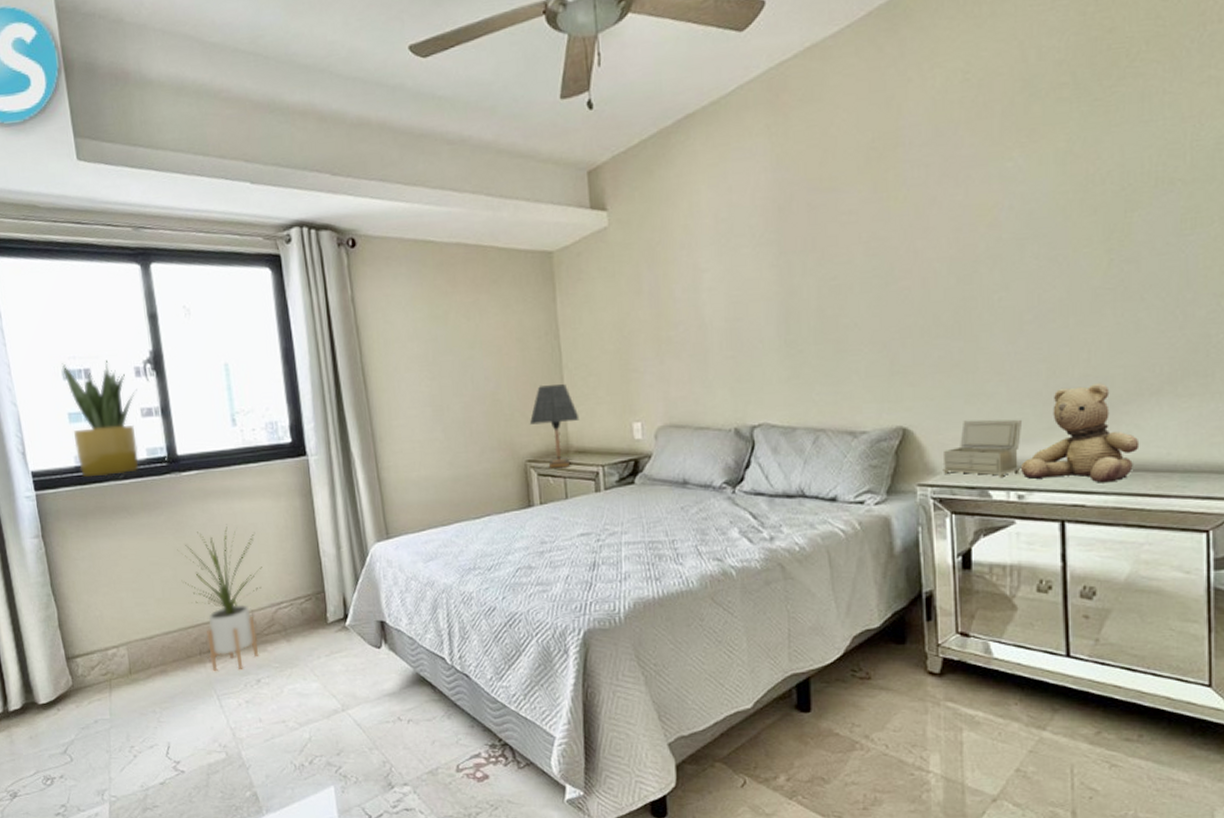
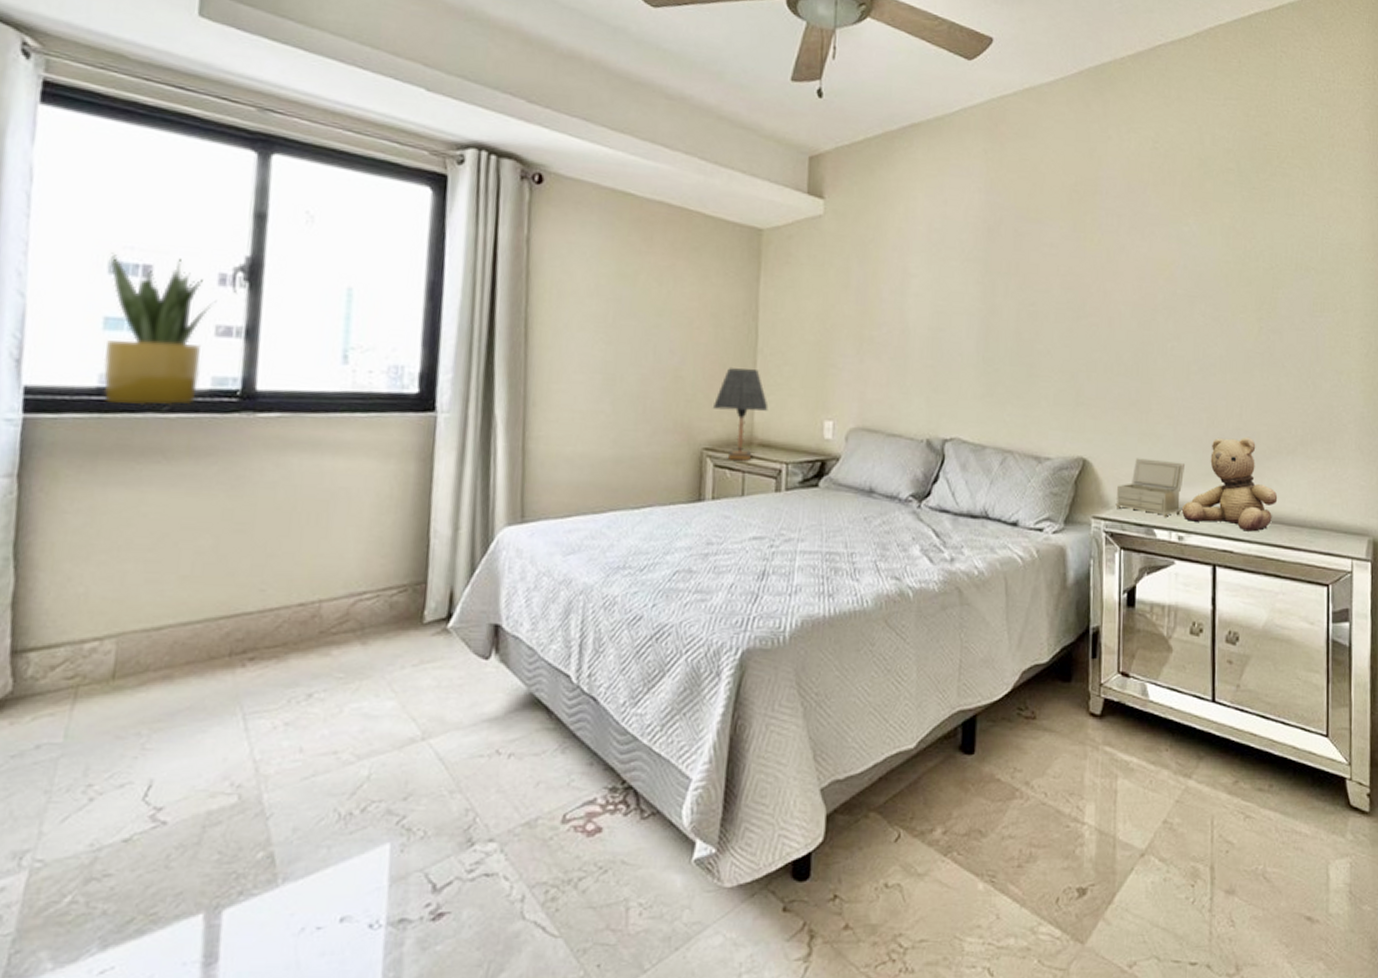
house plant: present [181,524,262,671] -> none [224,485,347,679]

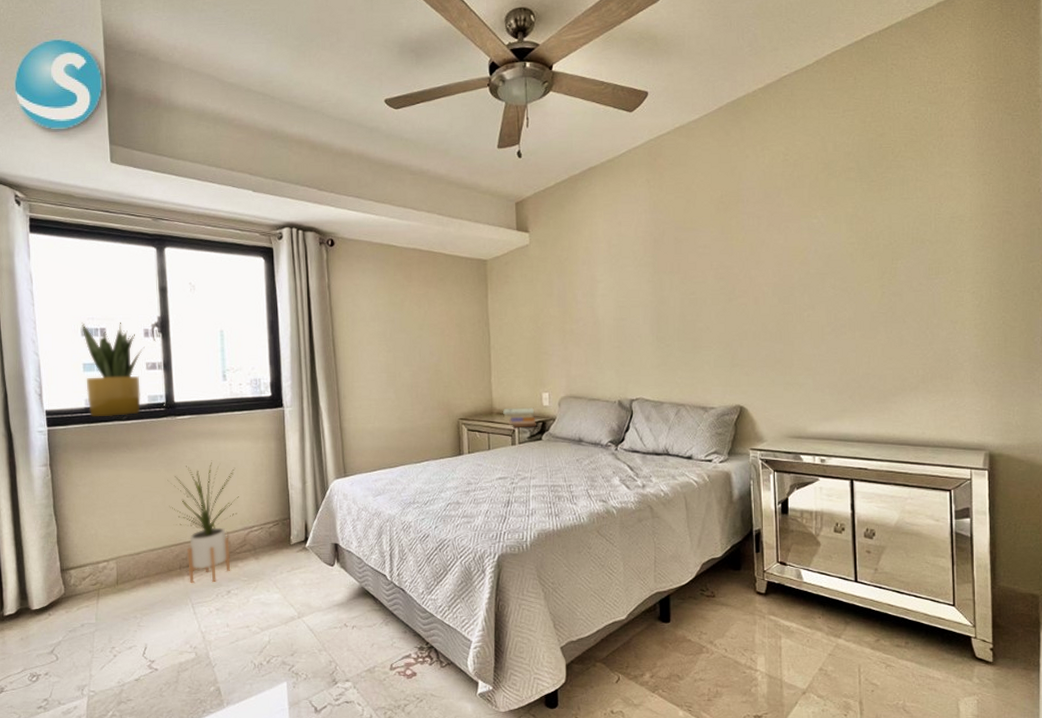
house plant: none [224,485,347,679] -> present [169,460,239,583]
table lamp: present [712,368,769,461] -> none [463,361,502,425]
books: none [767,437,814,468] -> present [503,407,537,428]
jewelry box: present [1115,458,1184,518] -> none [768,402,823,447]
teddy bear: present [1182,436,1278,532] -> none [823,379,904,453]

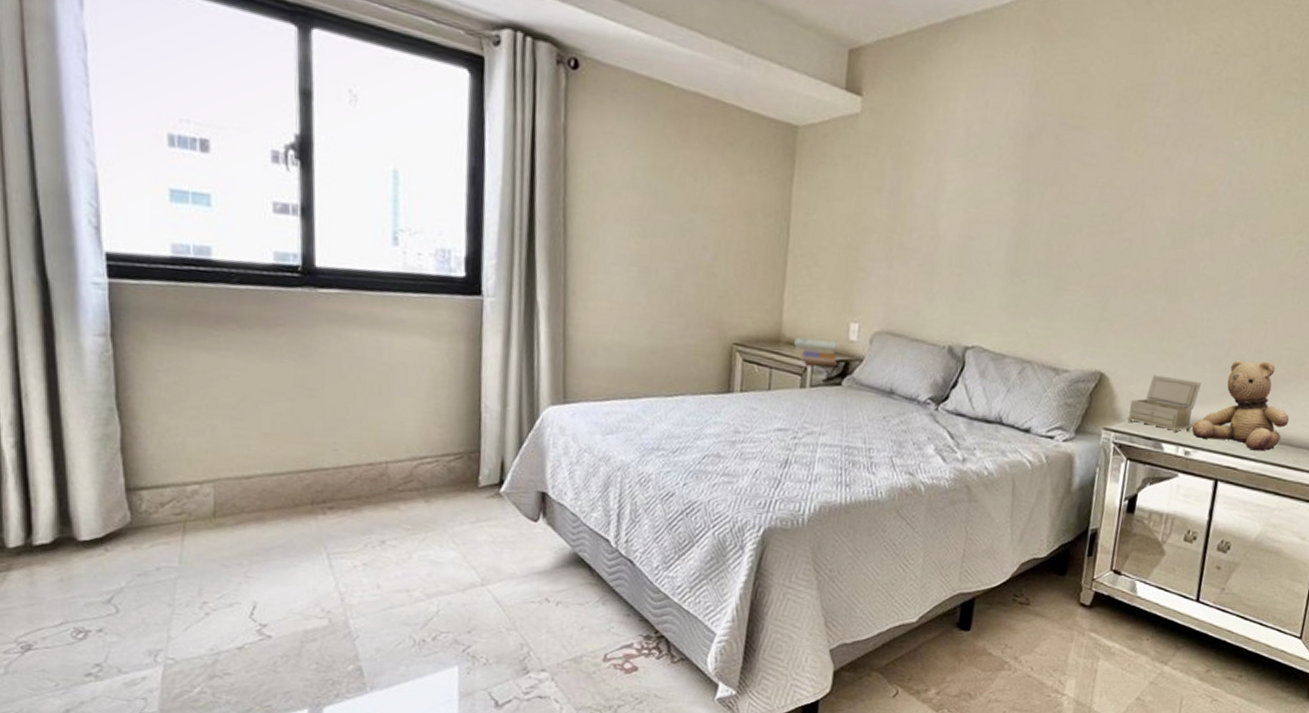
planter: present [81,322,145,417] -> none [169,125,272,278]
house plant: present [169,460,239,583] -> none [299,358,407,527]
jewelry box: none [768,402,823,447] -> present [1127,375,1201,434]
teddy bear: none [823,379,904,453] -> present [1192,359,1290,451]

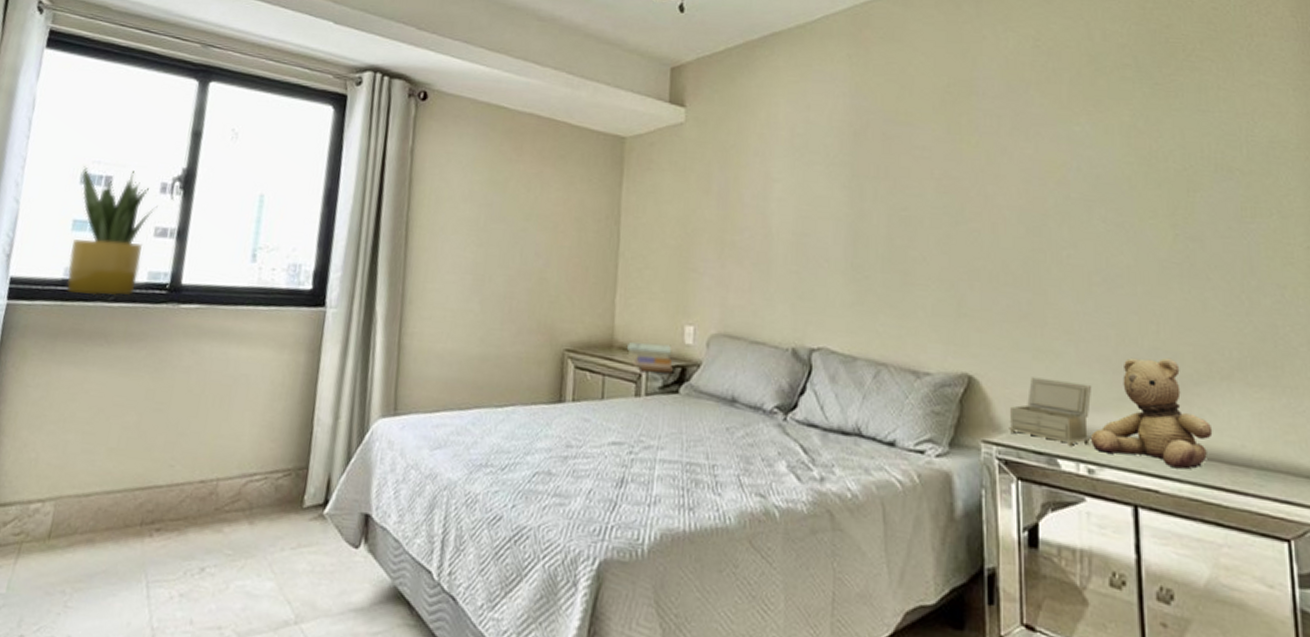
planter: none [169,125,272,278] -> present [66,166,158,296]

